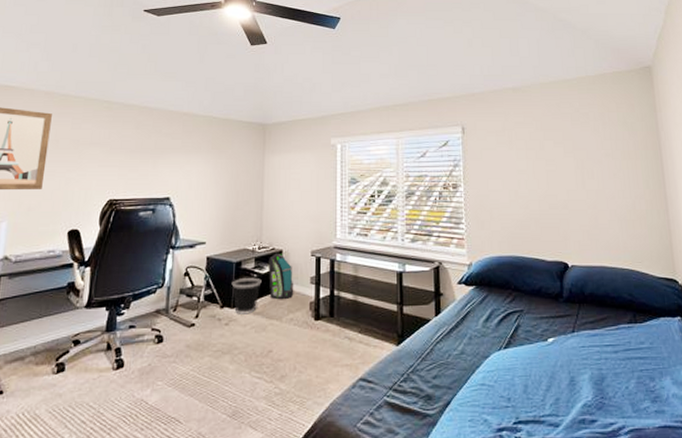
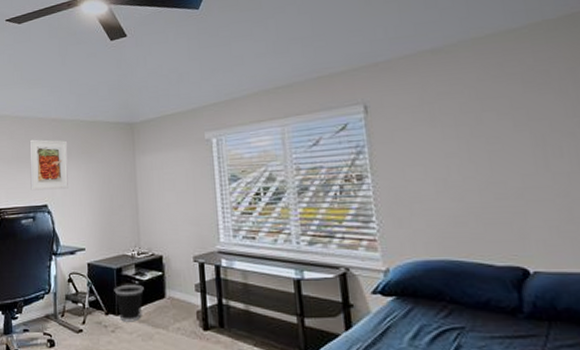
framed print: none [153,131,198,183] -> present [29,139,69,191]
backpack: present [268,253,294,299] -> none [149,258,179,307]

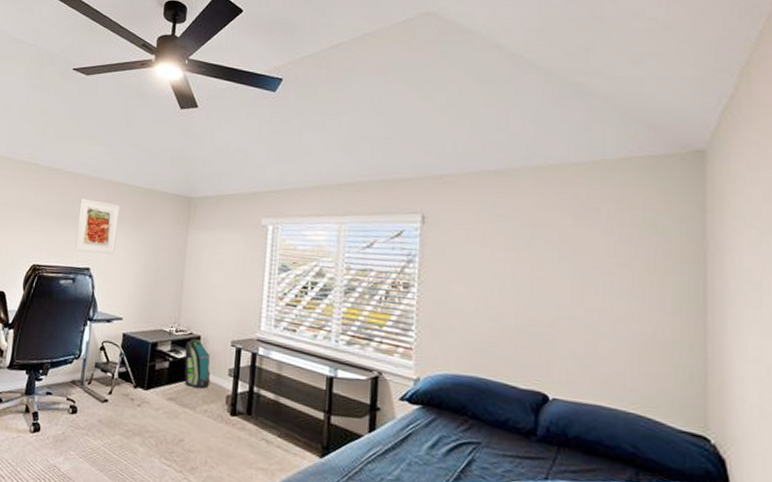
wastebasket: present [114,284,144,322] -> none [146,360,177,399]
backpack: none [149,258,179,307] -> present [184,338,211,389]

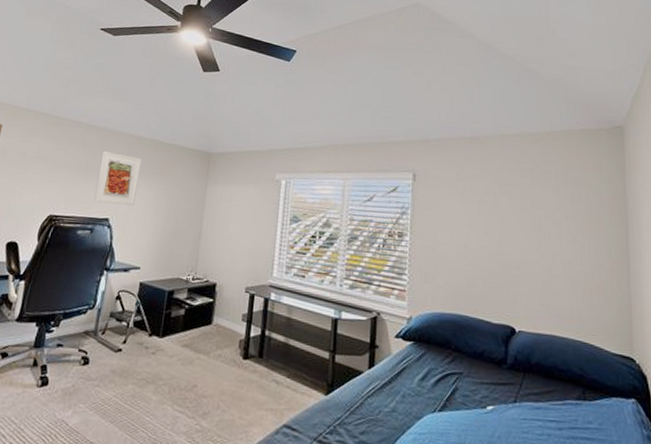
backpack: present [184,338,211,389] -> none [199,285,225,334]

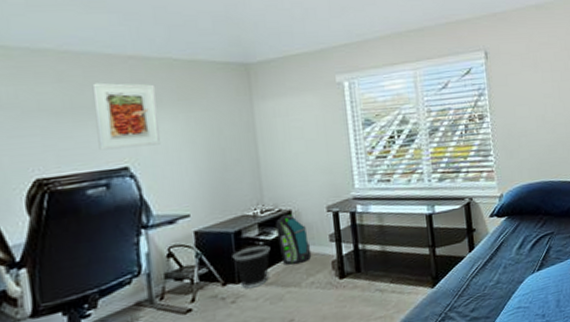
wastebasket: none [162,307,193,346] -> present [232,245,271,289]
backpack: none [199,285,225,334] -> present [276,214,312,265]

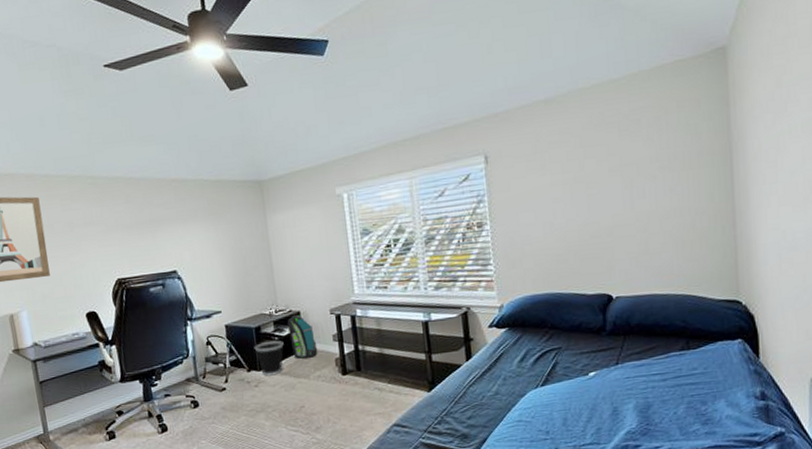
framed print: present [92,82,161,151] -> none [149,202,198,257]

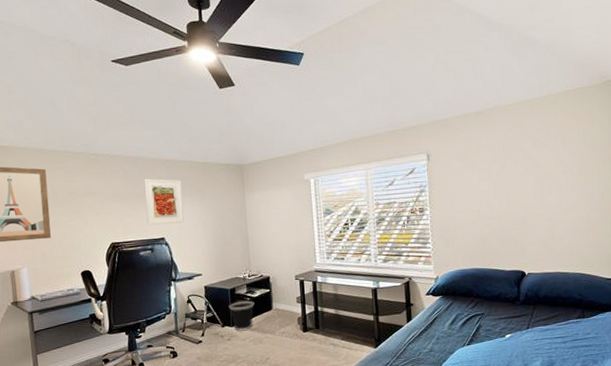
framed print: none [149,202,198,257] -> present [144,178,184,225]
backpack: present [287,314,318,359] -> none [259,279,283,317]

